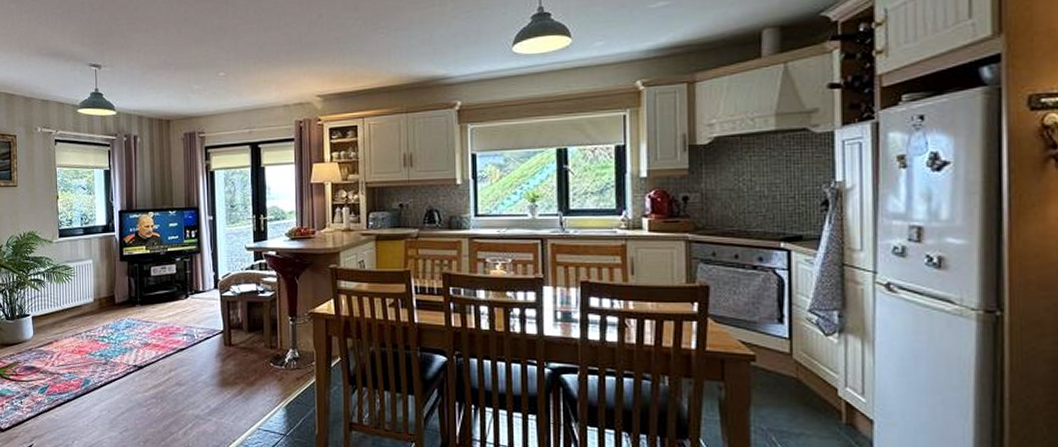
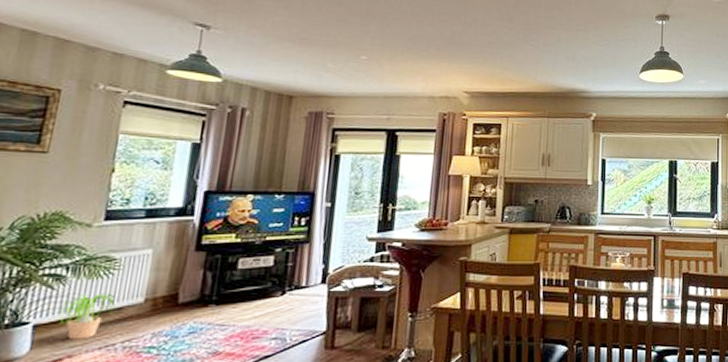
potted plant: none [45,294,76,329] -> present [58,293,116,340]

